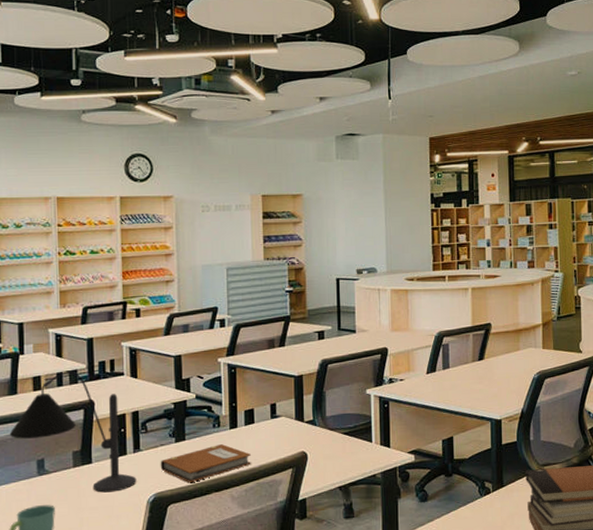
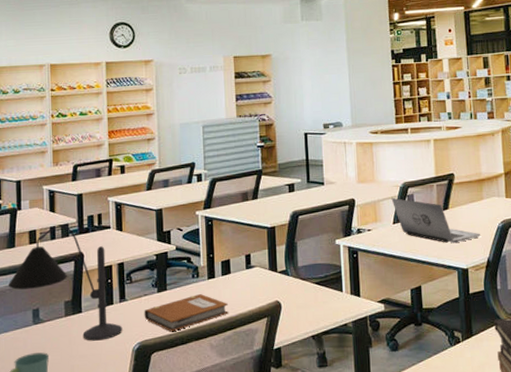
laptop: none [425,347,515,394] -> present [391,197,480,244]

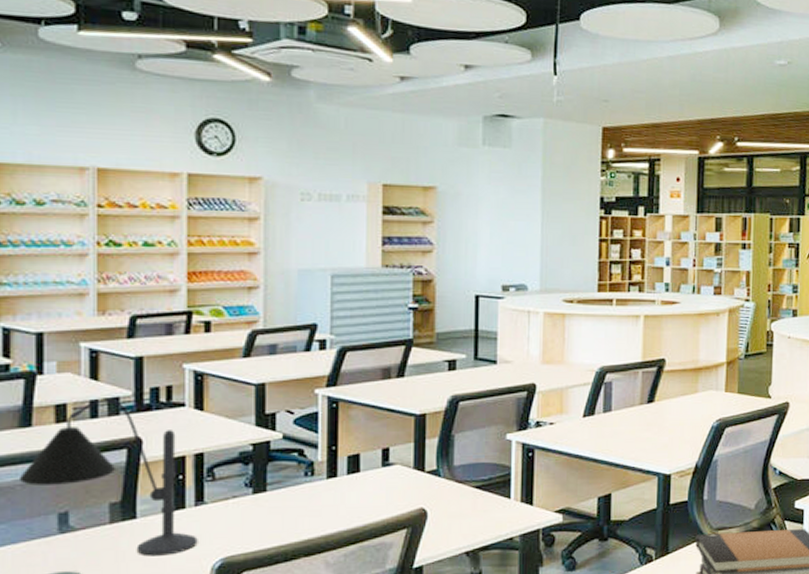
notebook: present [144,294,228,332] -> none [231,497,353,546]
laptop: present [391,197,480,244] -> none [583,384,690,444]

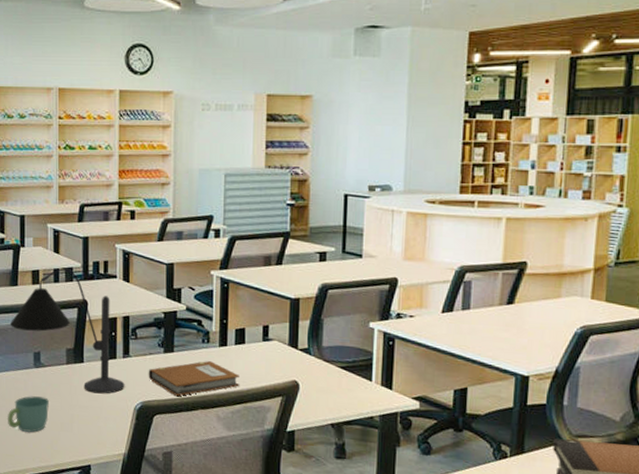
notebook: none [231,497,353,546] -> present [148,361,239,397]

